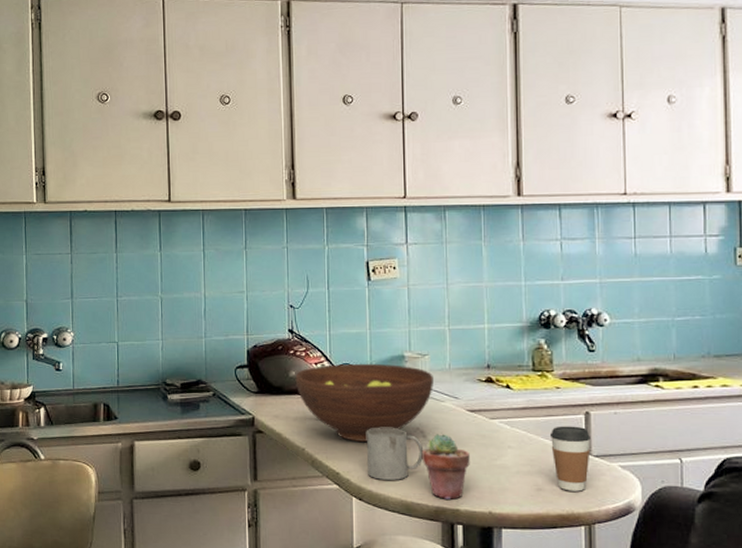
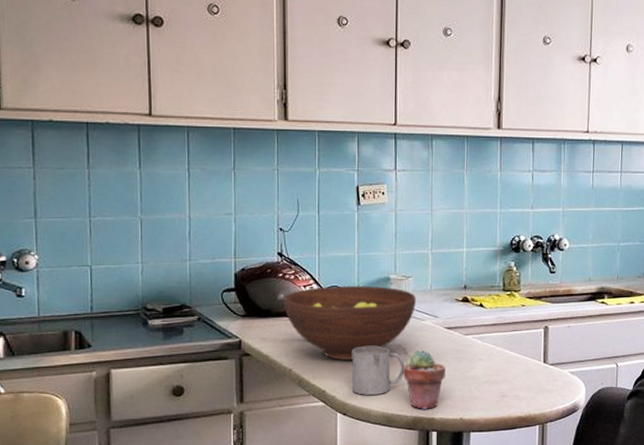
coffee cup: present [549,426,591,492] -> none [514,339,548,396]

